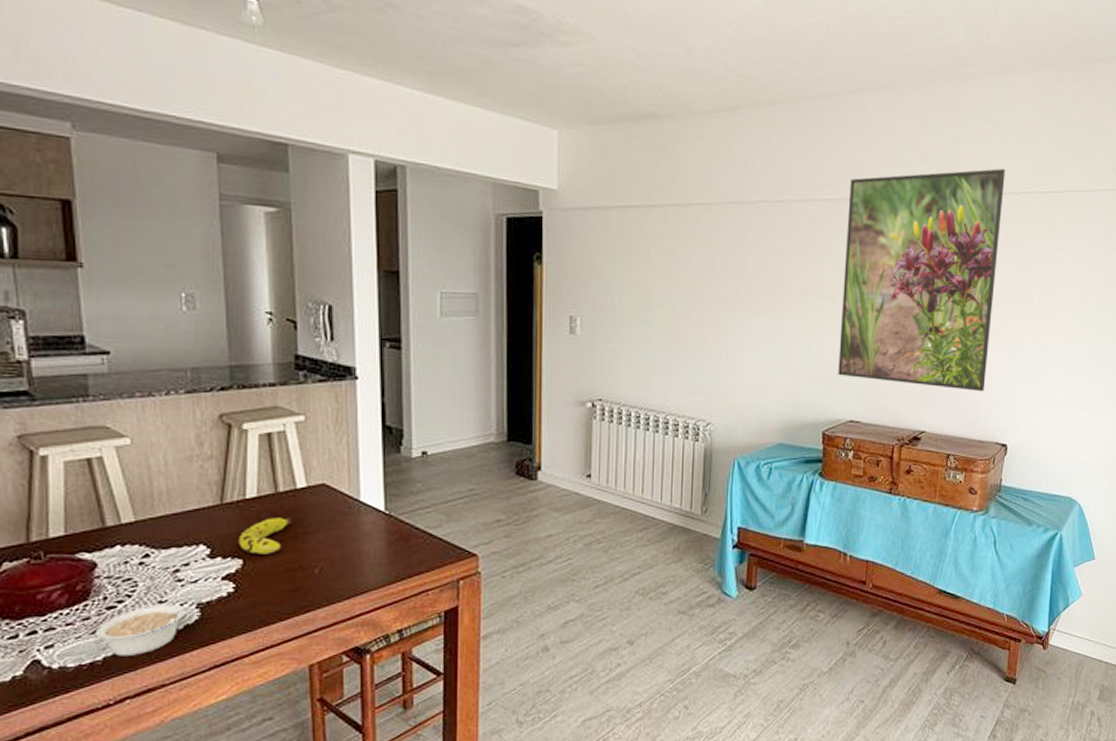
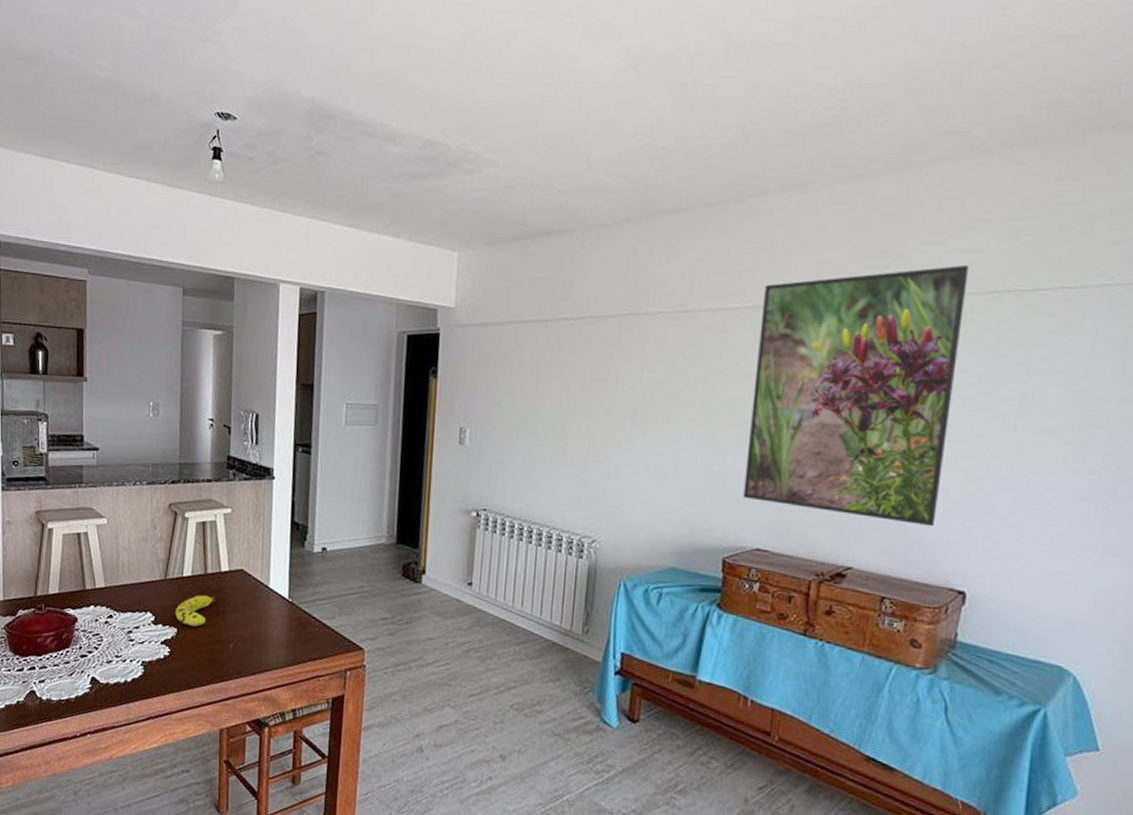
legume: present [96,599,202,656] -> none [73,658,145,699]

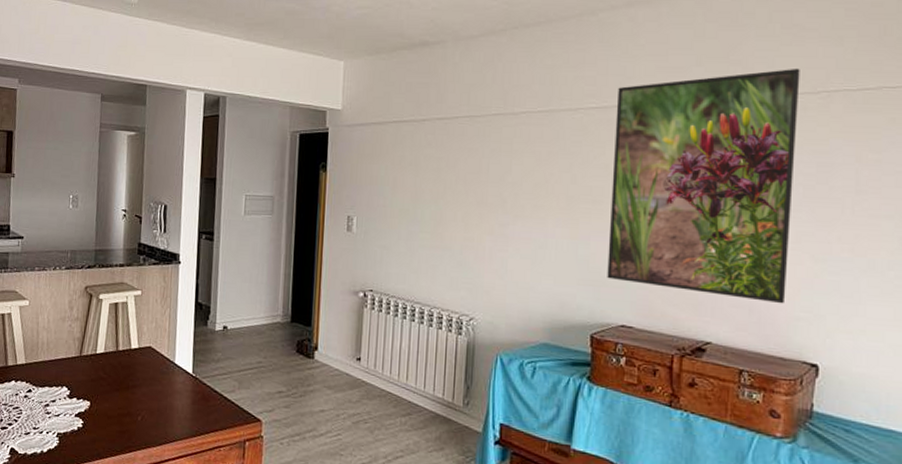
fruit: present [174,595,215,626] -> none [88,370,125,400]

